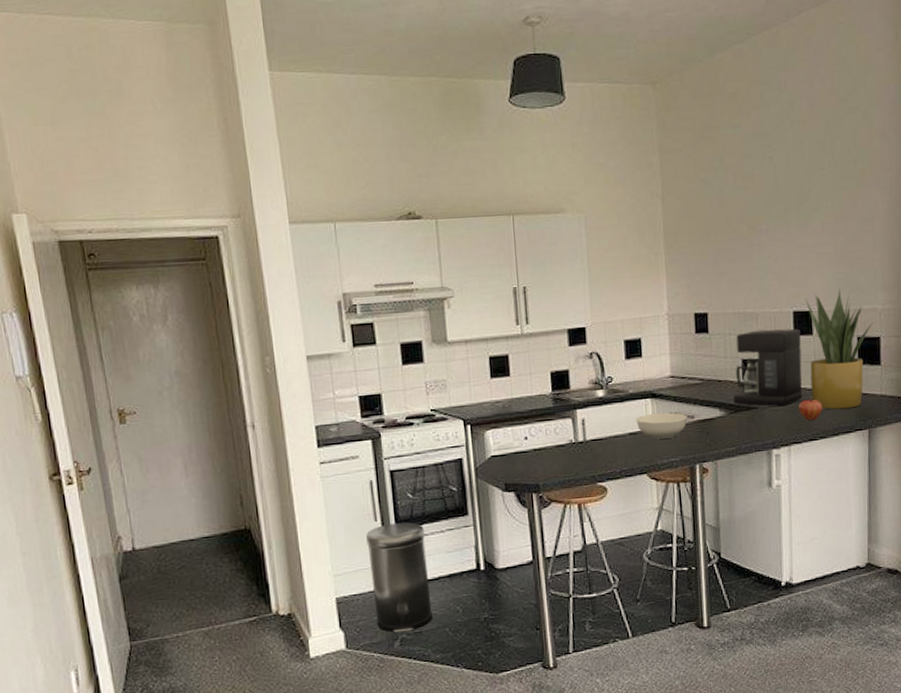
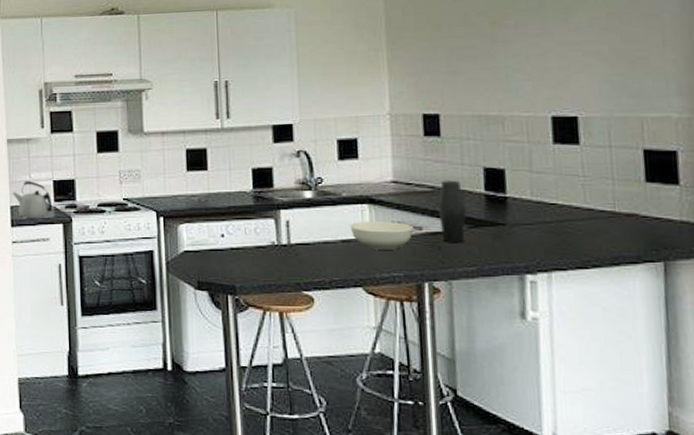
kettle: none [316,398,361,438] -> present [12,180,53,219]
pedal bin: present [366,522,433,633] -> none [52,309,114,425]
vase: none [707,372,728,428] -> present [438,180,466,243]
coffee maker: present [733,328,802,406] -> none [473,135,566,224]
fruit: present [798,397,823,421] -> none [560,216,596,246]
planter: present [805,288,874,410] -> none [567,91,667,234]

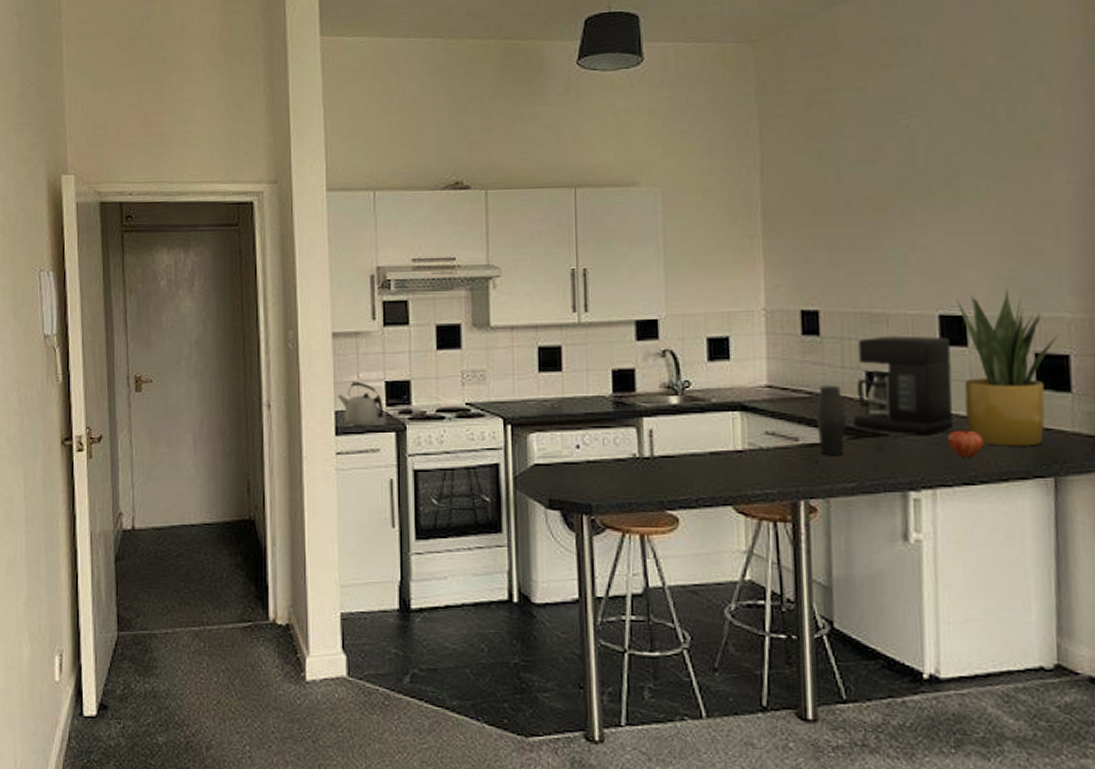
bowl: present [350,221,414,250] -> none [719,430,789,463]
coffee maker: none [473,135,566,224] -> present [854,335,953,434]
fruit: none [560,216,596,246] -> present [946,427,984,459]
planter: none [567,91,667,234] -> present [956,288,1059,447]

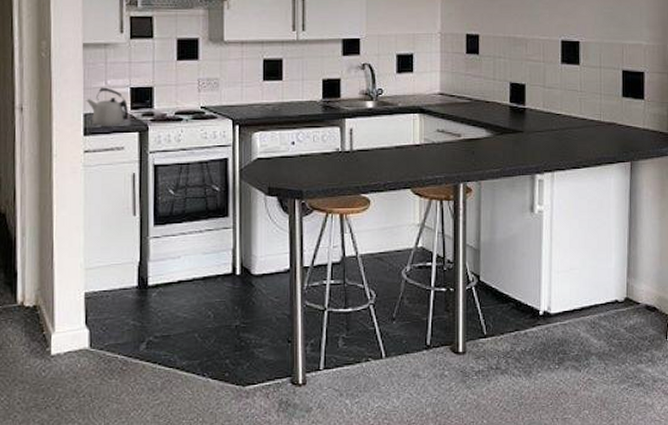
vase: present [816,385,846,456] -> none [474,93,494,148]
coffee maker: present [854,335,953,434] -> none [500,55,568,131]
fruit: present [946,427,984,459] -> none [562,125,587,149]
planter: present [956,288,1059,447] -> none [573,21,638,139]

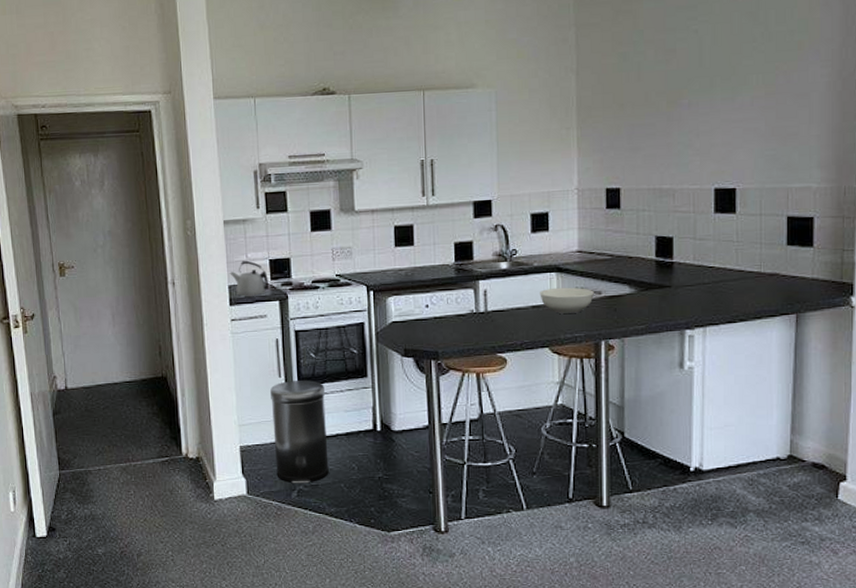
pedal bin: none [123,218,183,334] -> present [270,380,329,484]
bowl: none [403,129,454,155] -> present [540,287,594,314]

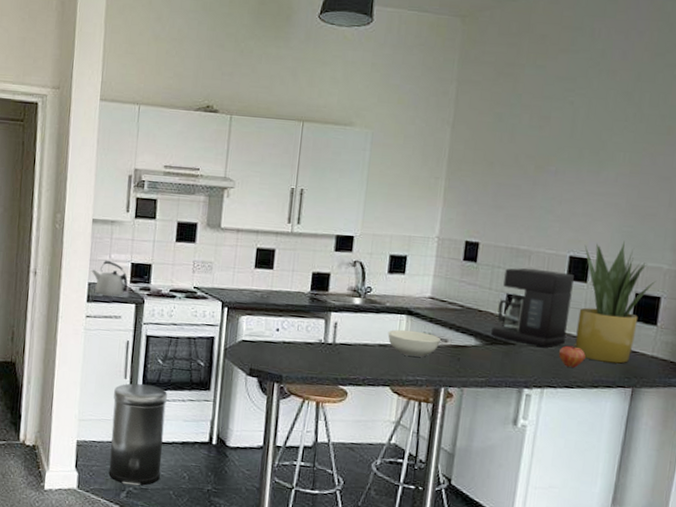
coffee maker: none [645,206,722,285] -> present [491,267,574,347]
fruit: none [716,277,744,303] -> present [558,344,586,369]
planter: none [728,164,807,292] -> present [575,240,656,364]

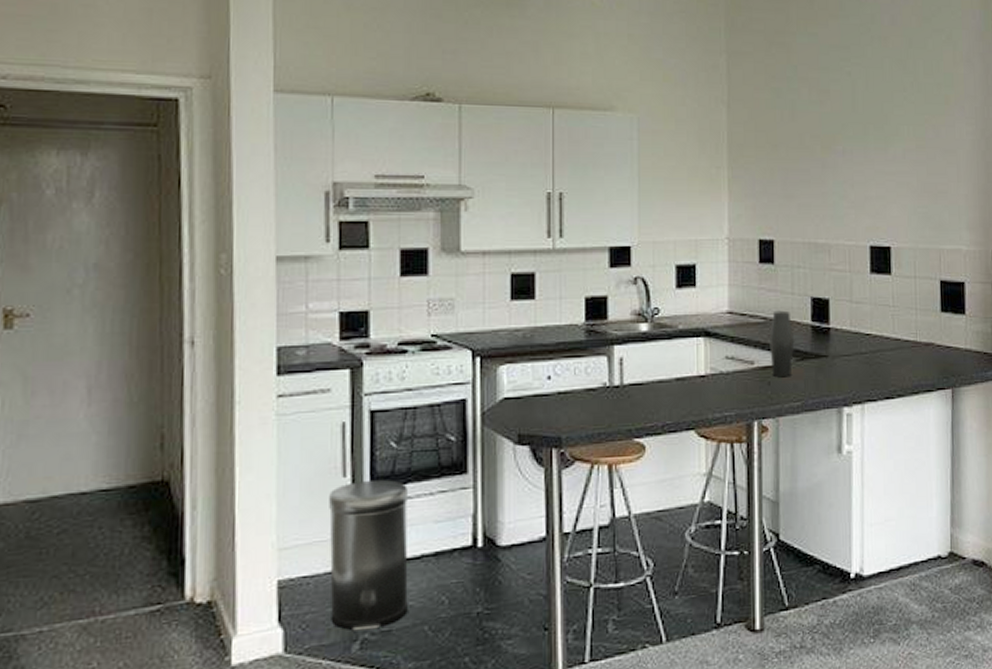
kettle: present [91,260,128,297] -> none [280,312,337,364]
bowl: present [388,329,441,357] -> none [685,355,746,388]
vase: none [462,301,487,357] -> present [769,310,794,378]
coffee maker: present [491,267,574,347] -> none [800,264,879,355]
fruit: present [558,344,586,369] -> none [873,346,901,376]
planter: present [575,240,656,364] -> none [883,223,958,363]

